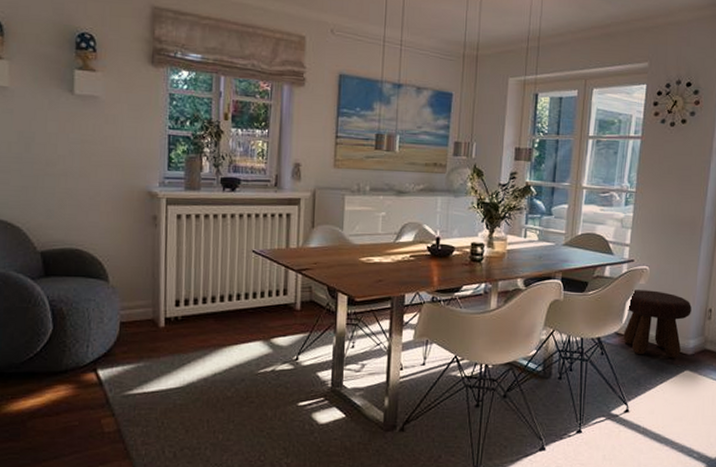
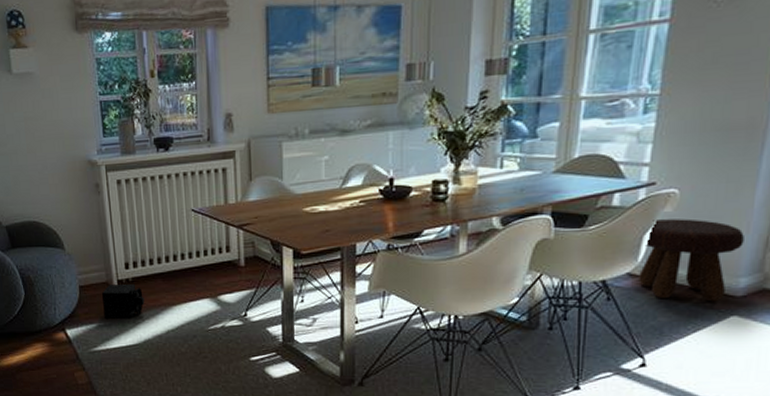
speaker: none [145,322,193,361] -> present [102,284,145,320]

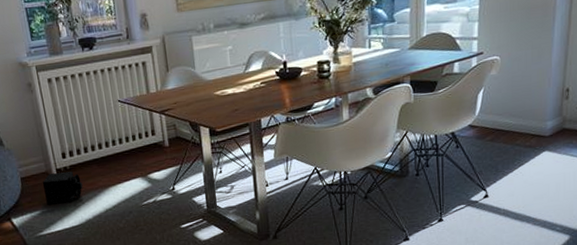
footstool: present [638,218,744,302] -> none [477,79,547,143]

